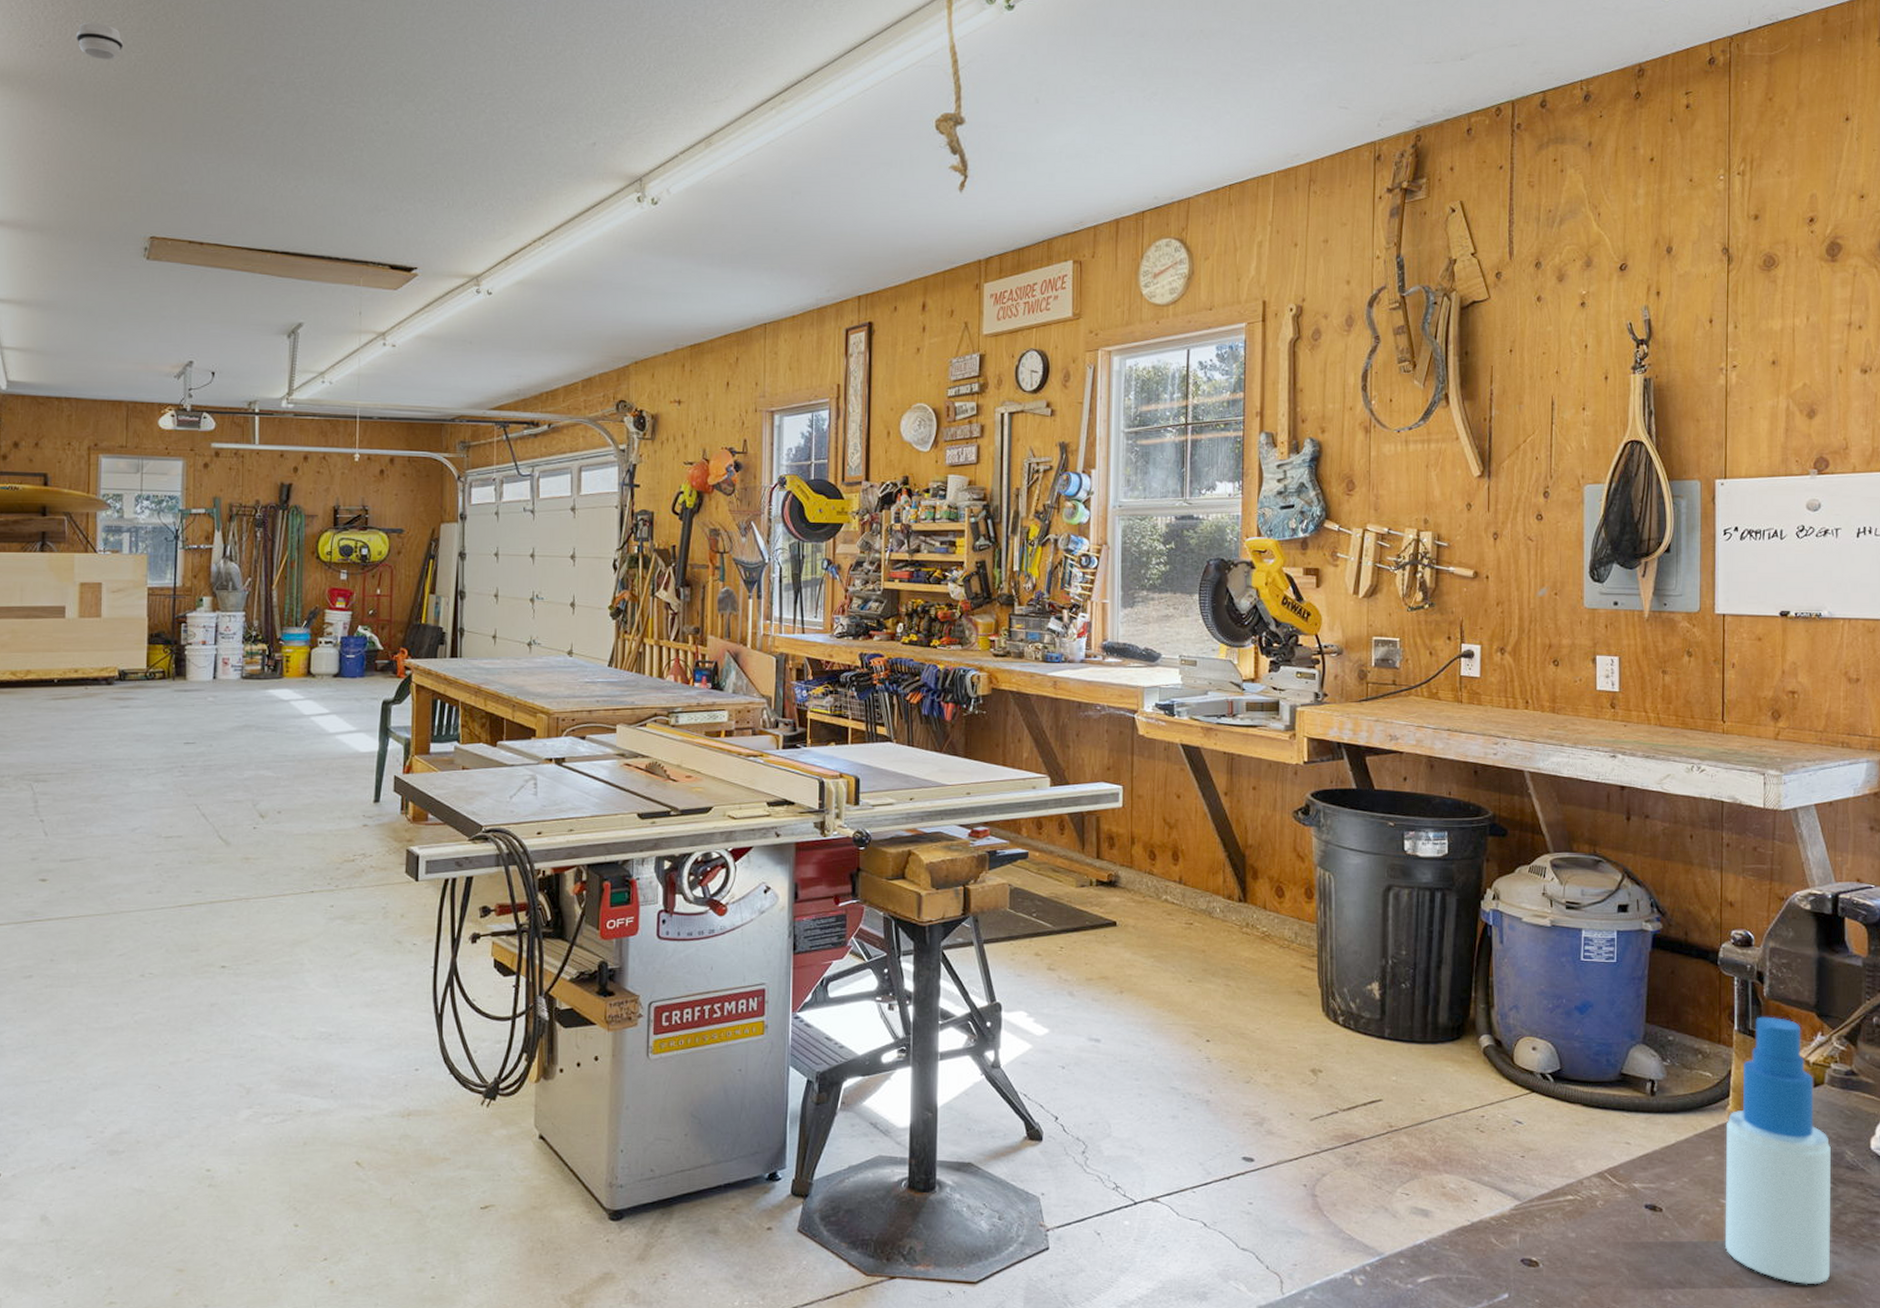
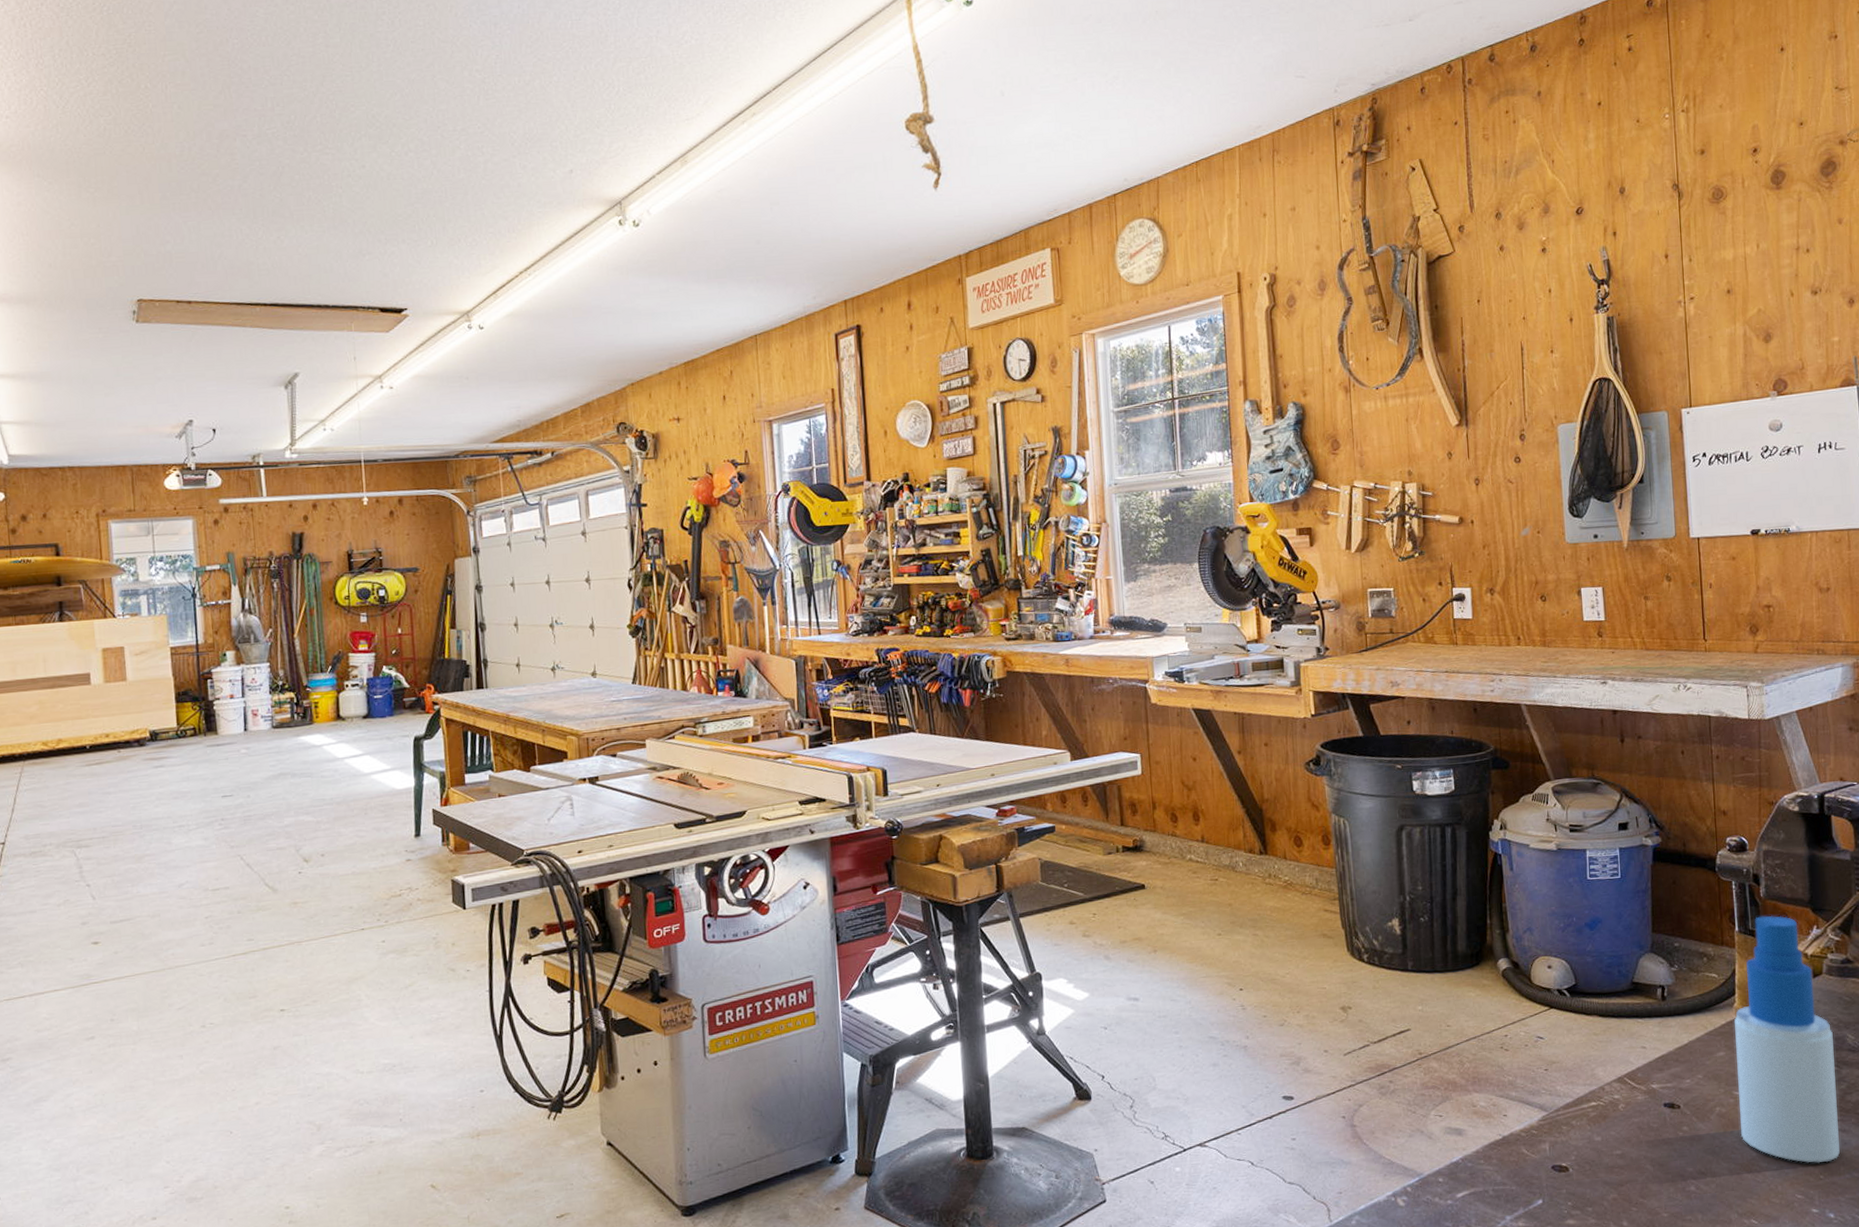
smoke detector: present [75,22,124,60] -> none [41,89,91,127]

